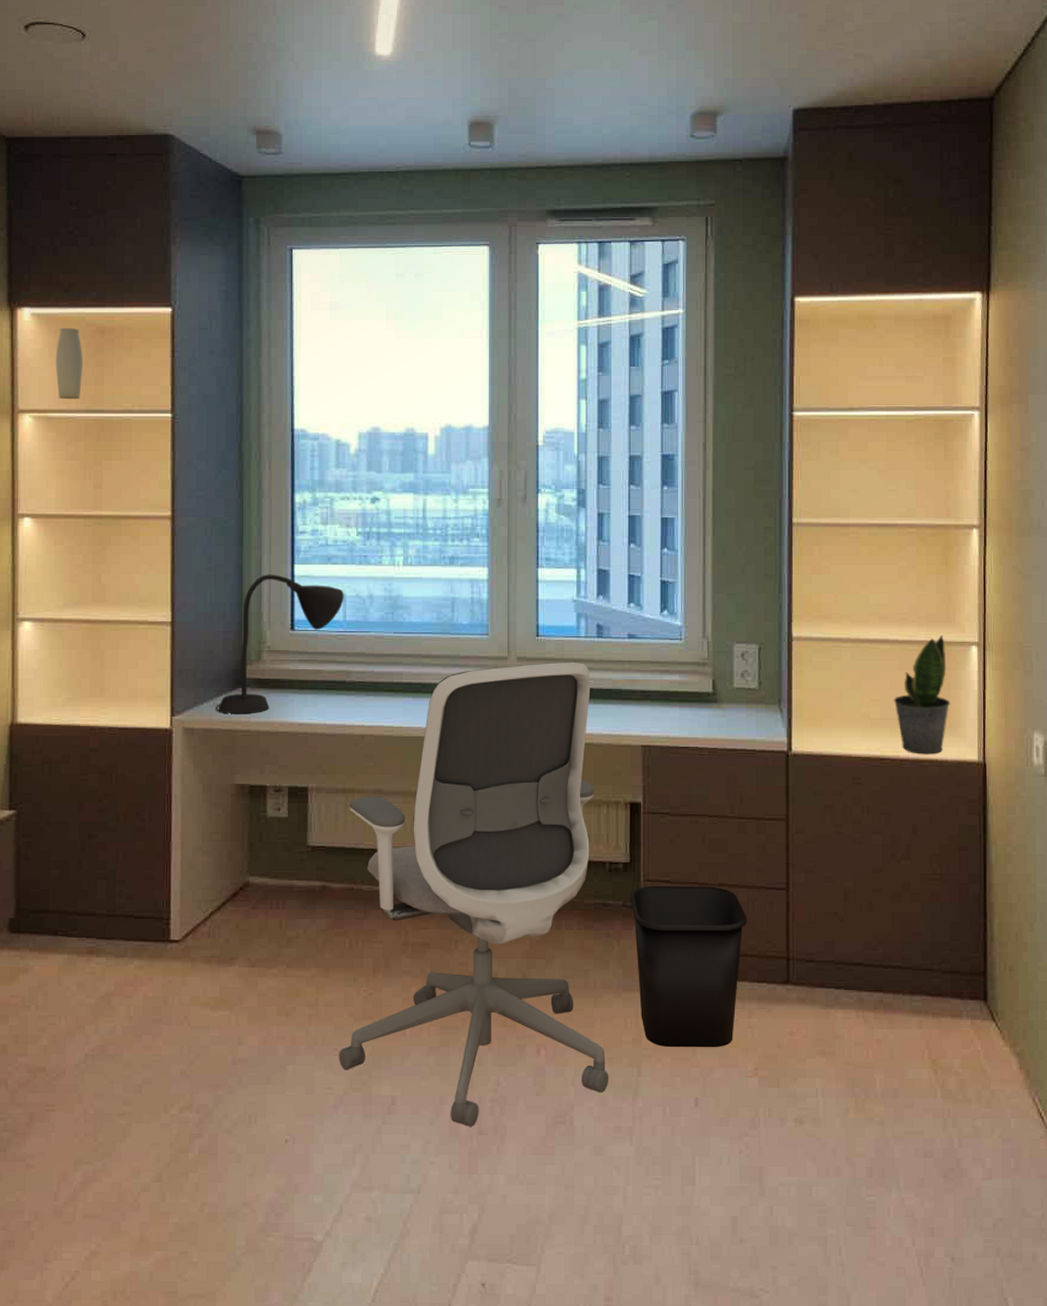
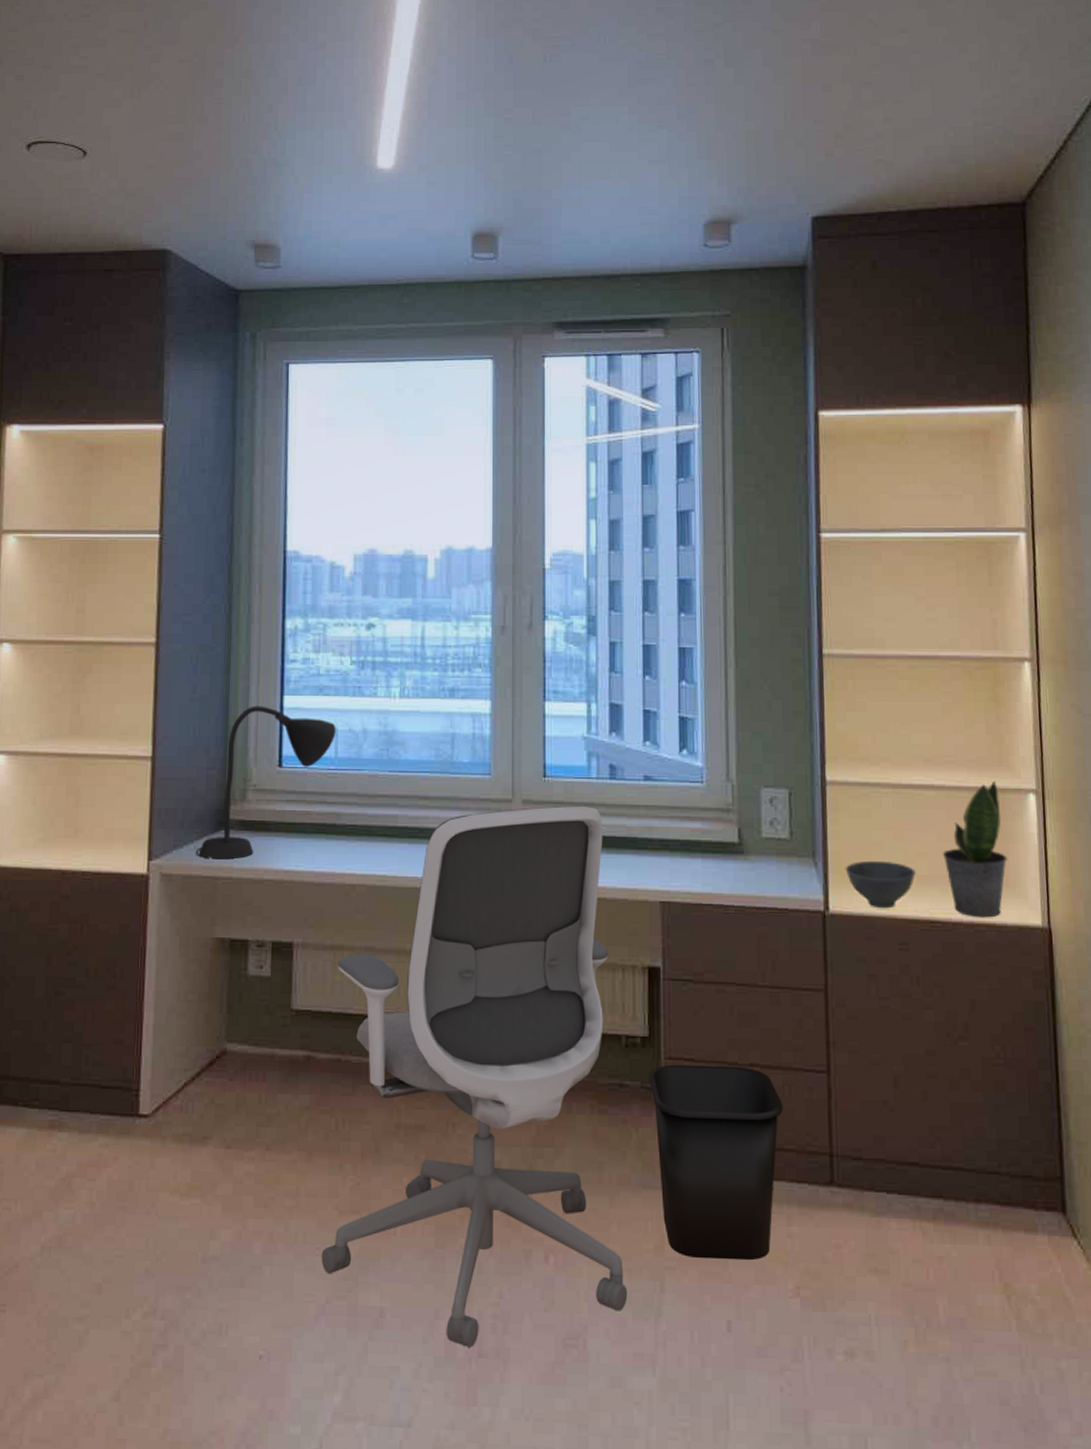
vase: present [55,327,83,400] -> none [42,445,71,520]
bowl: none [807,706,869,747] -> present [845,860,916,908]

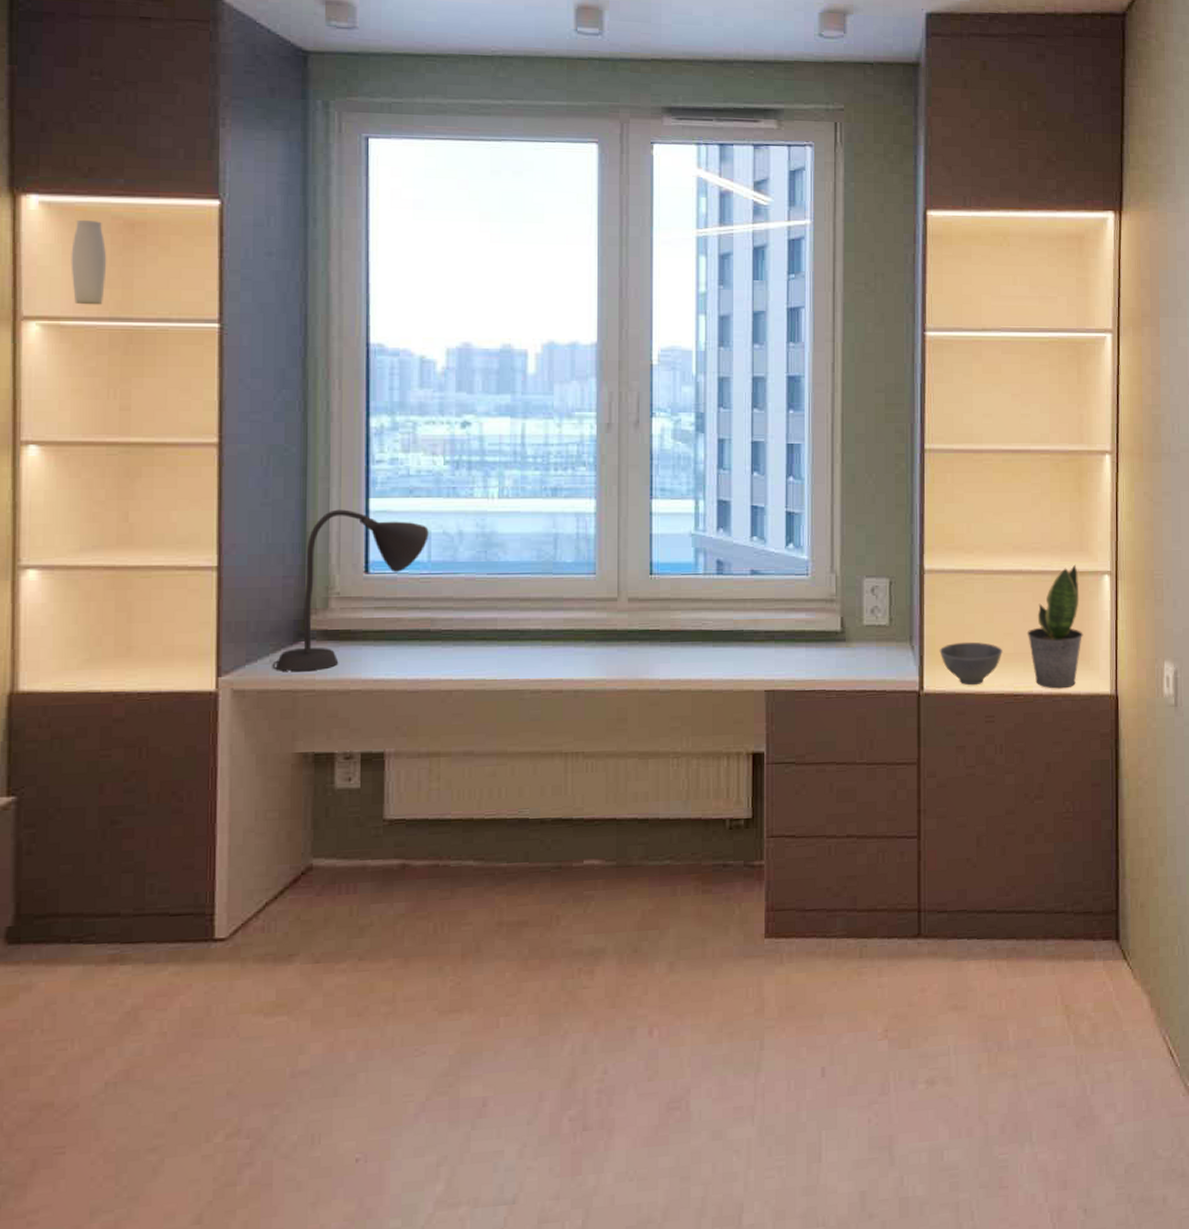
vase: none [42,445,71,520] -> present [71,219,107,305]
office chair: present [321,805,628,1347] -> none [420,601,729,1123]
waste bin: present [649,1064,783,1260] -> none [751,838,877,1015]

